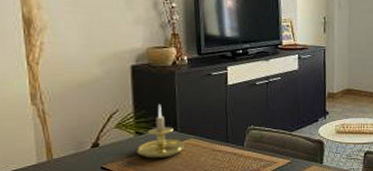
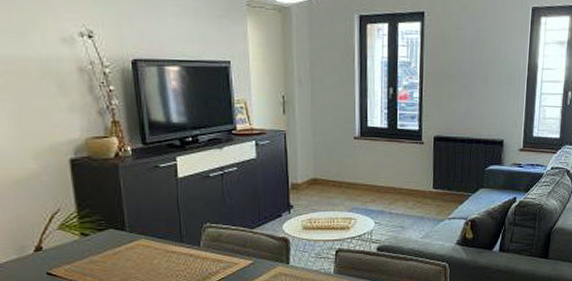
candle holder: present [137,104,186,159] -> none [84,202,136,262]

